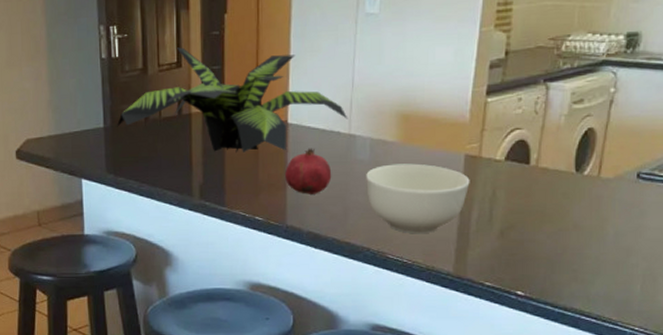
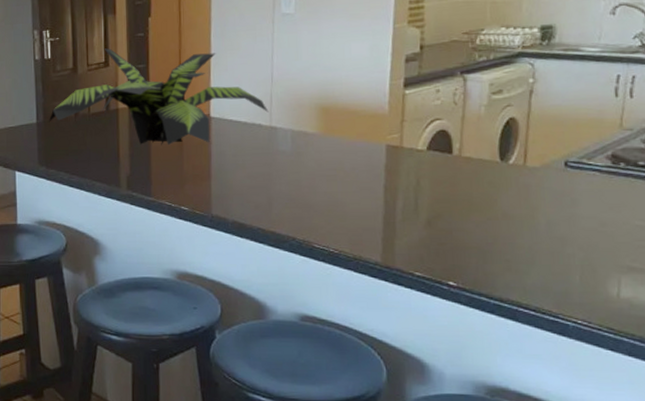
fruit: present [285,148,332,194] -> none [209,140,255,185]
bowl: present [366,163,470,233] -> none [288,154,393,222]

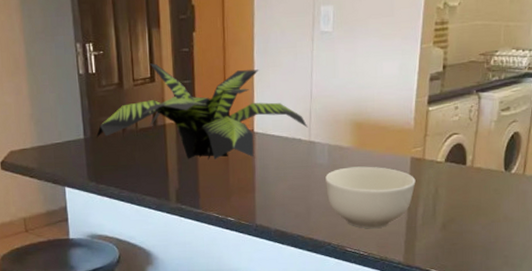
bowl: none [288,154,393,222] -> present [325,166,416,228]

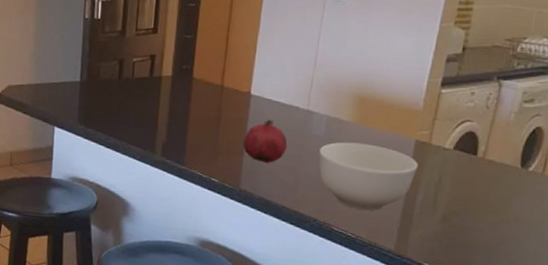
plant: present [96,63,308,160] -> none [92,15,308,119]
fruit: none [253,154,295,196] -> present [243,119,288,163]

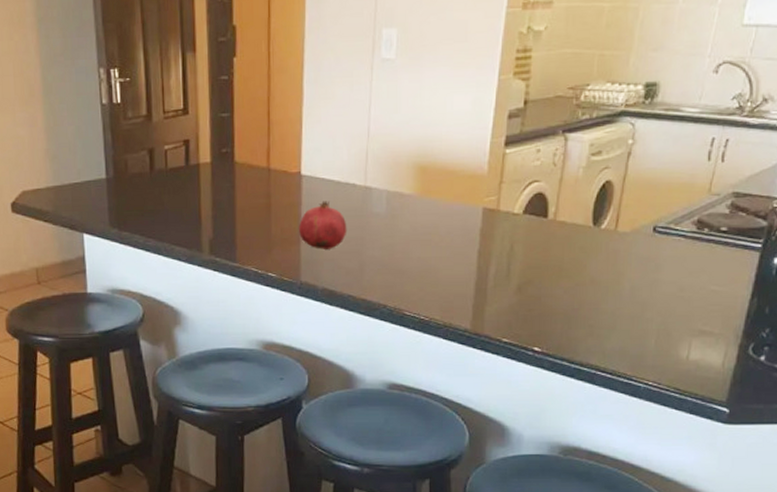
bowl: present [319,142,418,211] -> none [382,217,488,289]

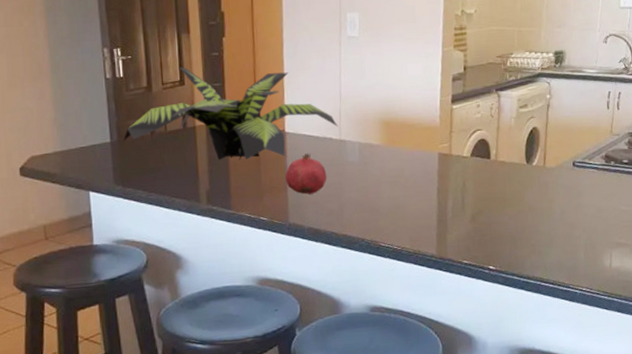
plant: none [120,93,364,206] -> present [124,67,339,160]

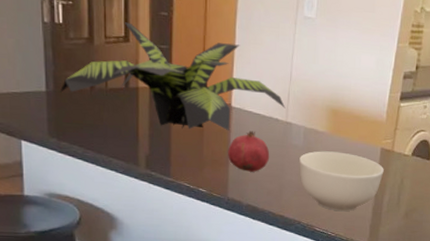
bowl: none [357,162,444,223] -> present [299,151,384,211]

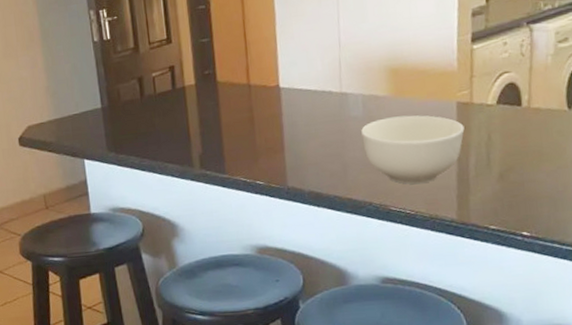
plant: present [60,22,286,130] -> none [114,21,339,122]
fruit: present [228,130,270,172] -> none [281,109,328,155]

